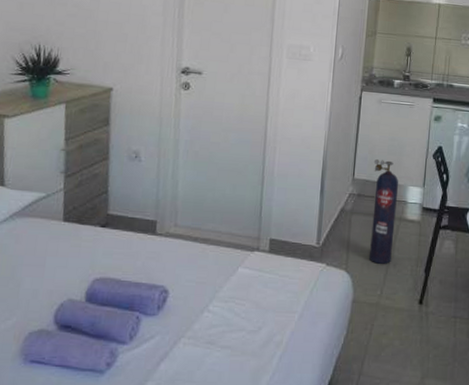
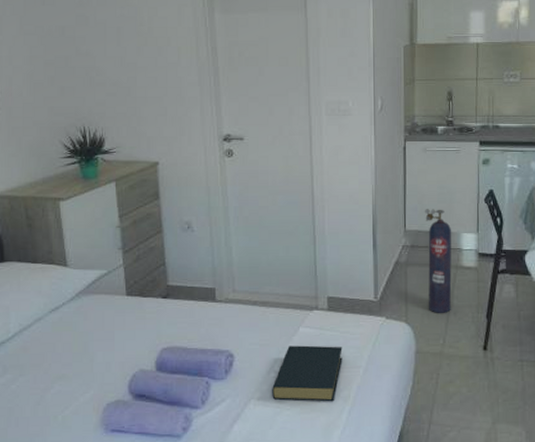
hardback book: none [203,285,280,346] -> present [272,345,343,402]

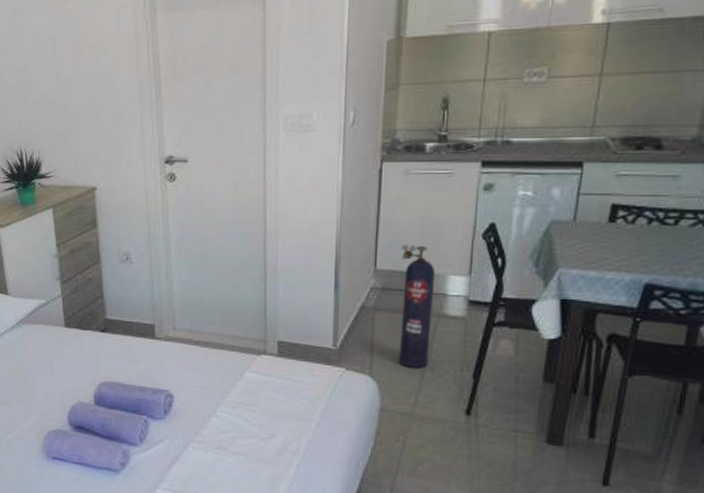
hardback book: present [272,345,343,402] -> none [213,391,293,454]

